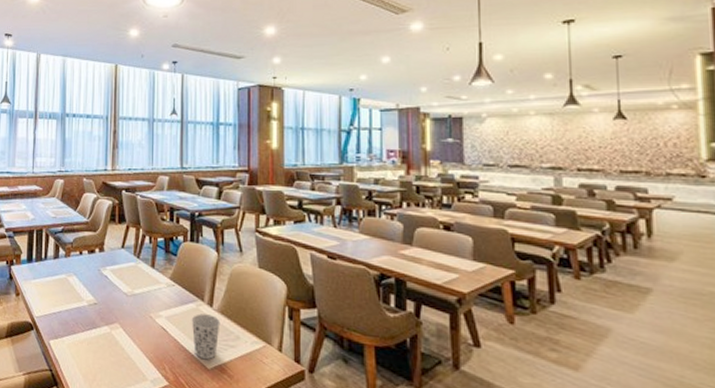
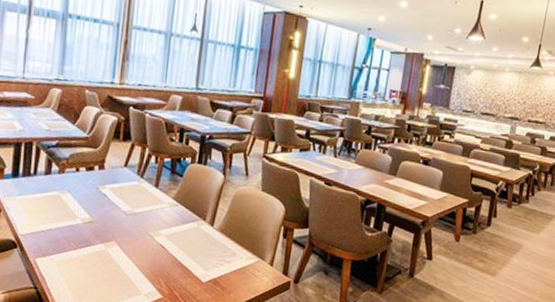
cup: present [191,313,220,359] -> none [191,232,220,274]

